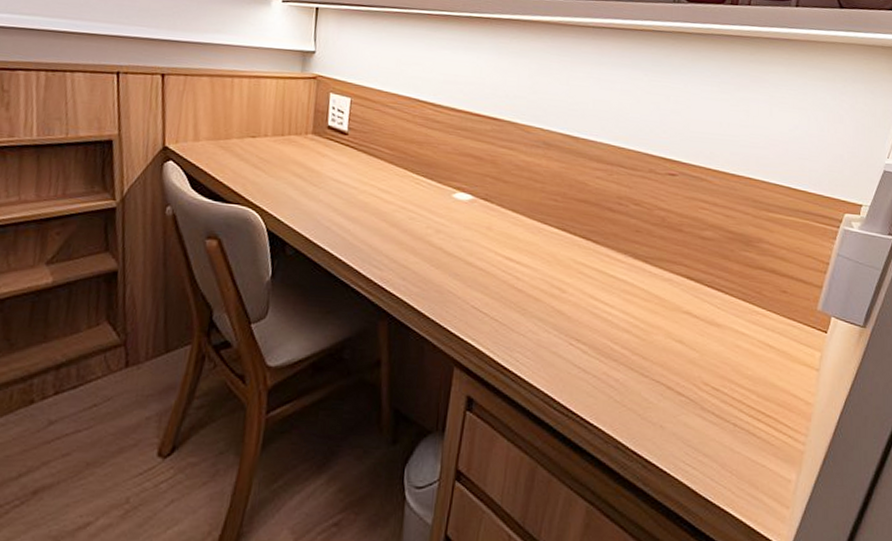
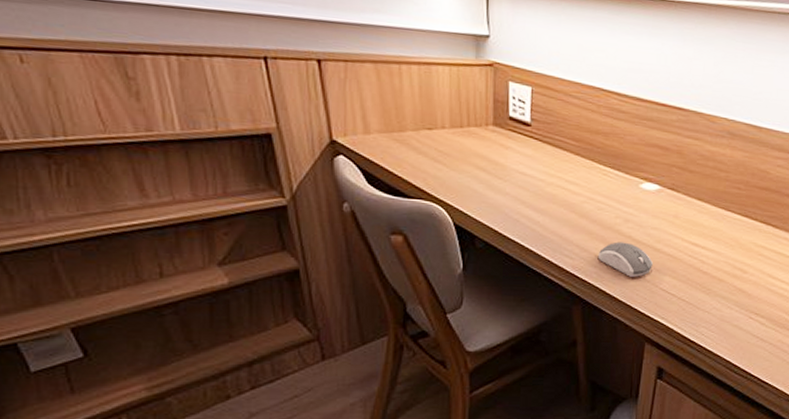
computer mouse: none [407,253,464,292] -> present [598,241,653,277]

